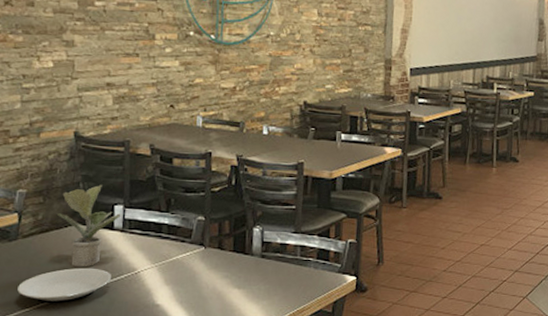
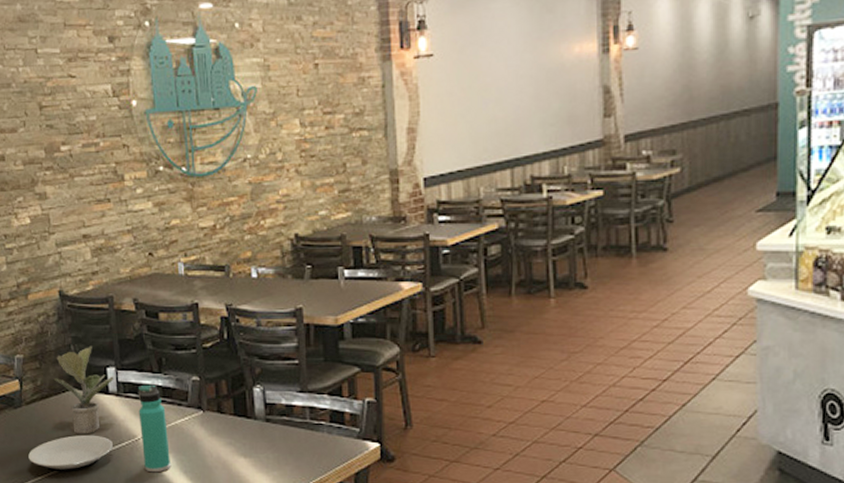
thermos bottle: none [140,222,169,303] -> present [138,384,170,473]

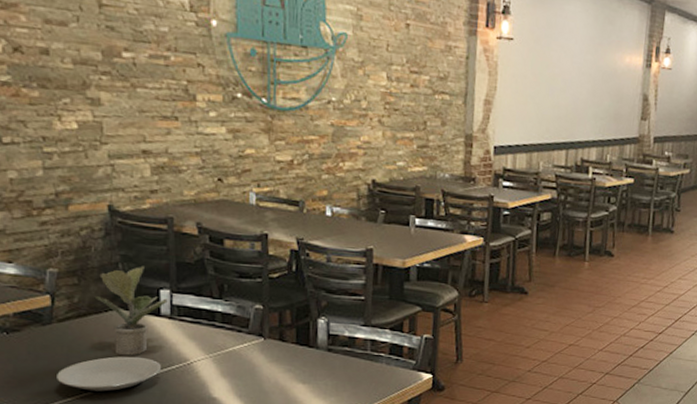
thermos bottle: present [138,384,170,473] -> none [193,309,225,396]

